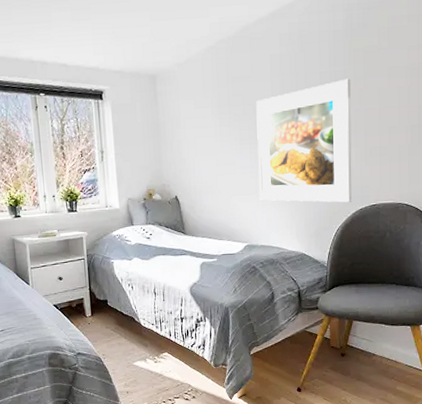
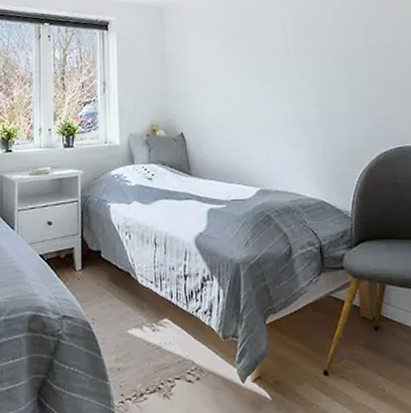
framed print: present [256,78,352,203] -> none [267,14,374,144]

